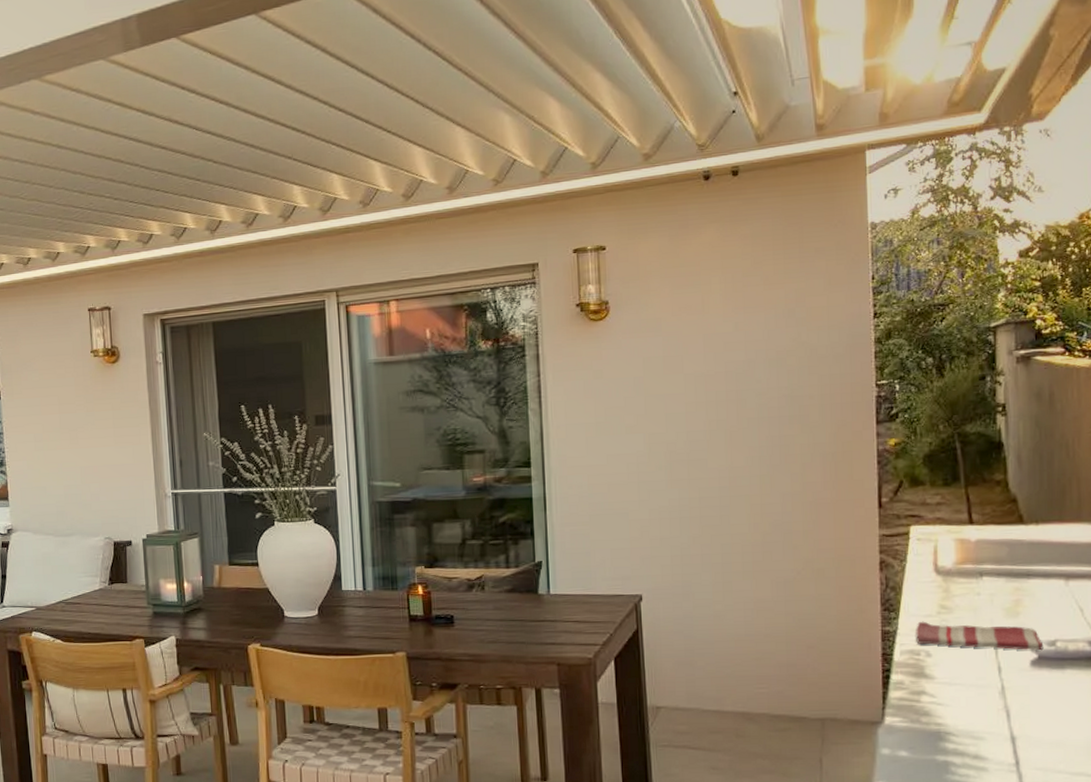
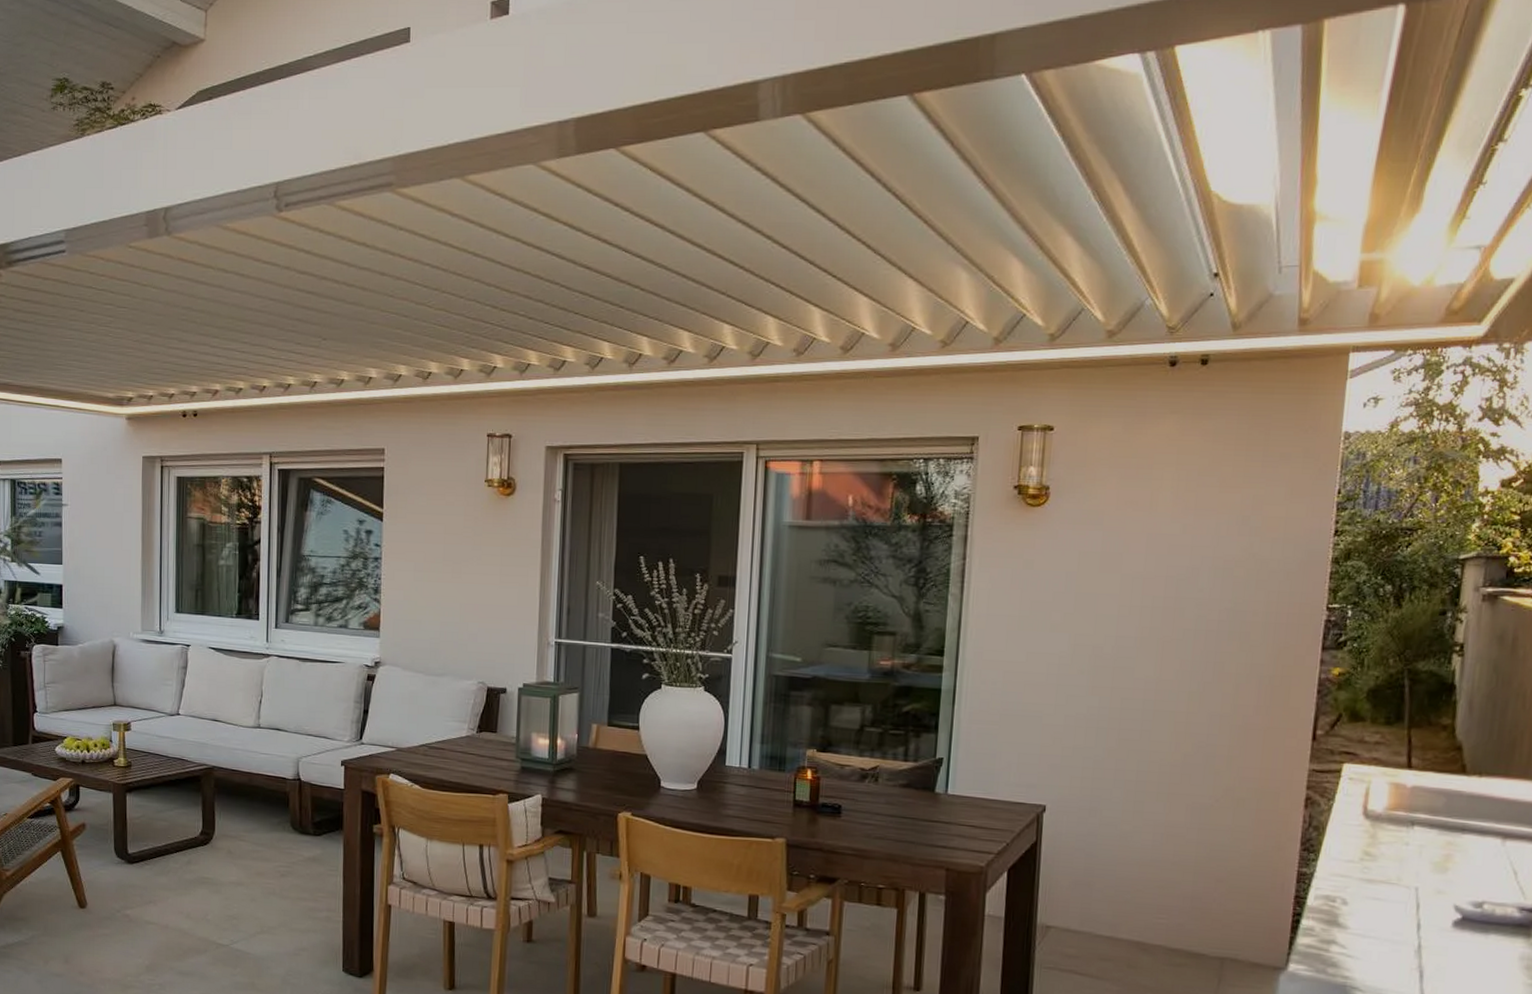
dish towel: present [916,621,1044,650] -> none [1333,866,1470,910]

